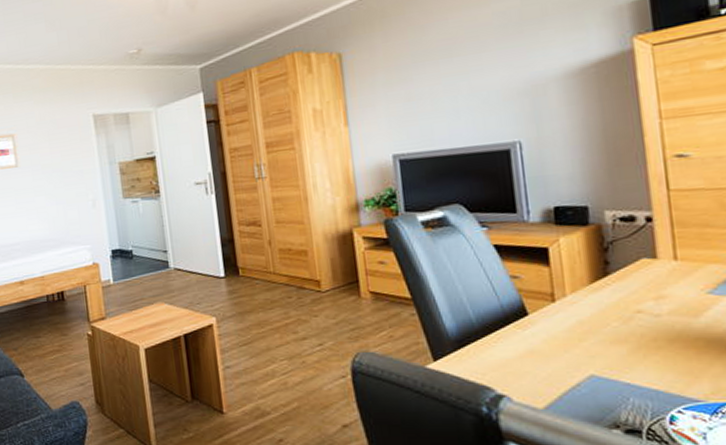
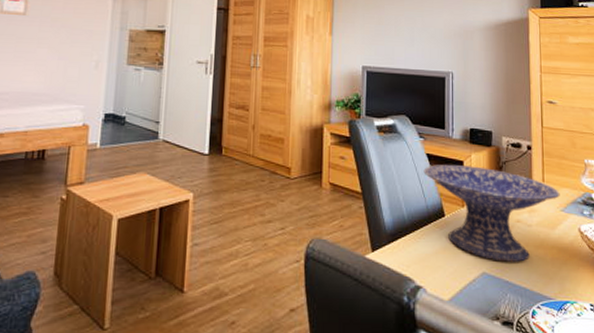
decorative bowl: none [491,251,705,361] -> present [423,164,560,262]

